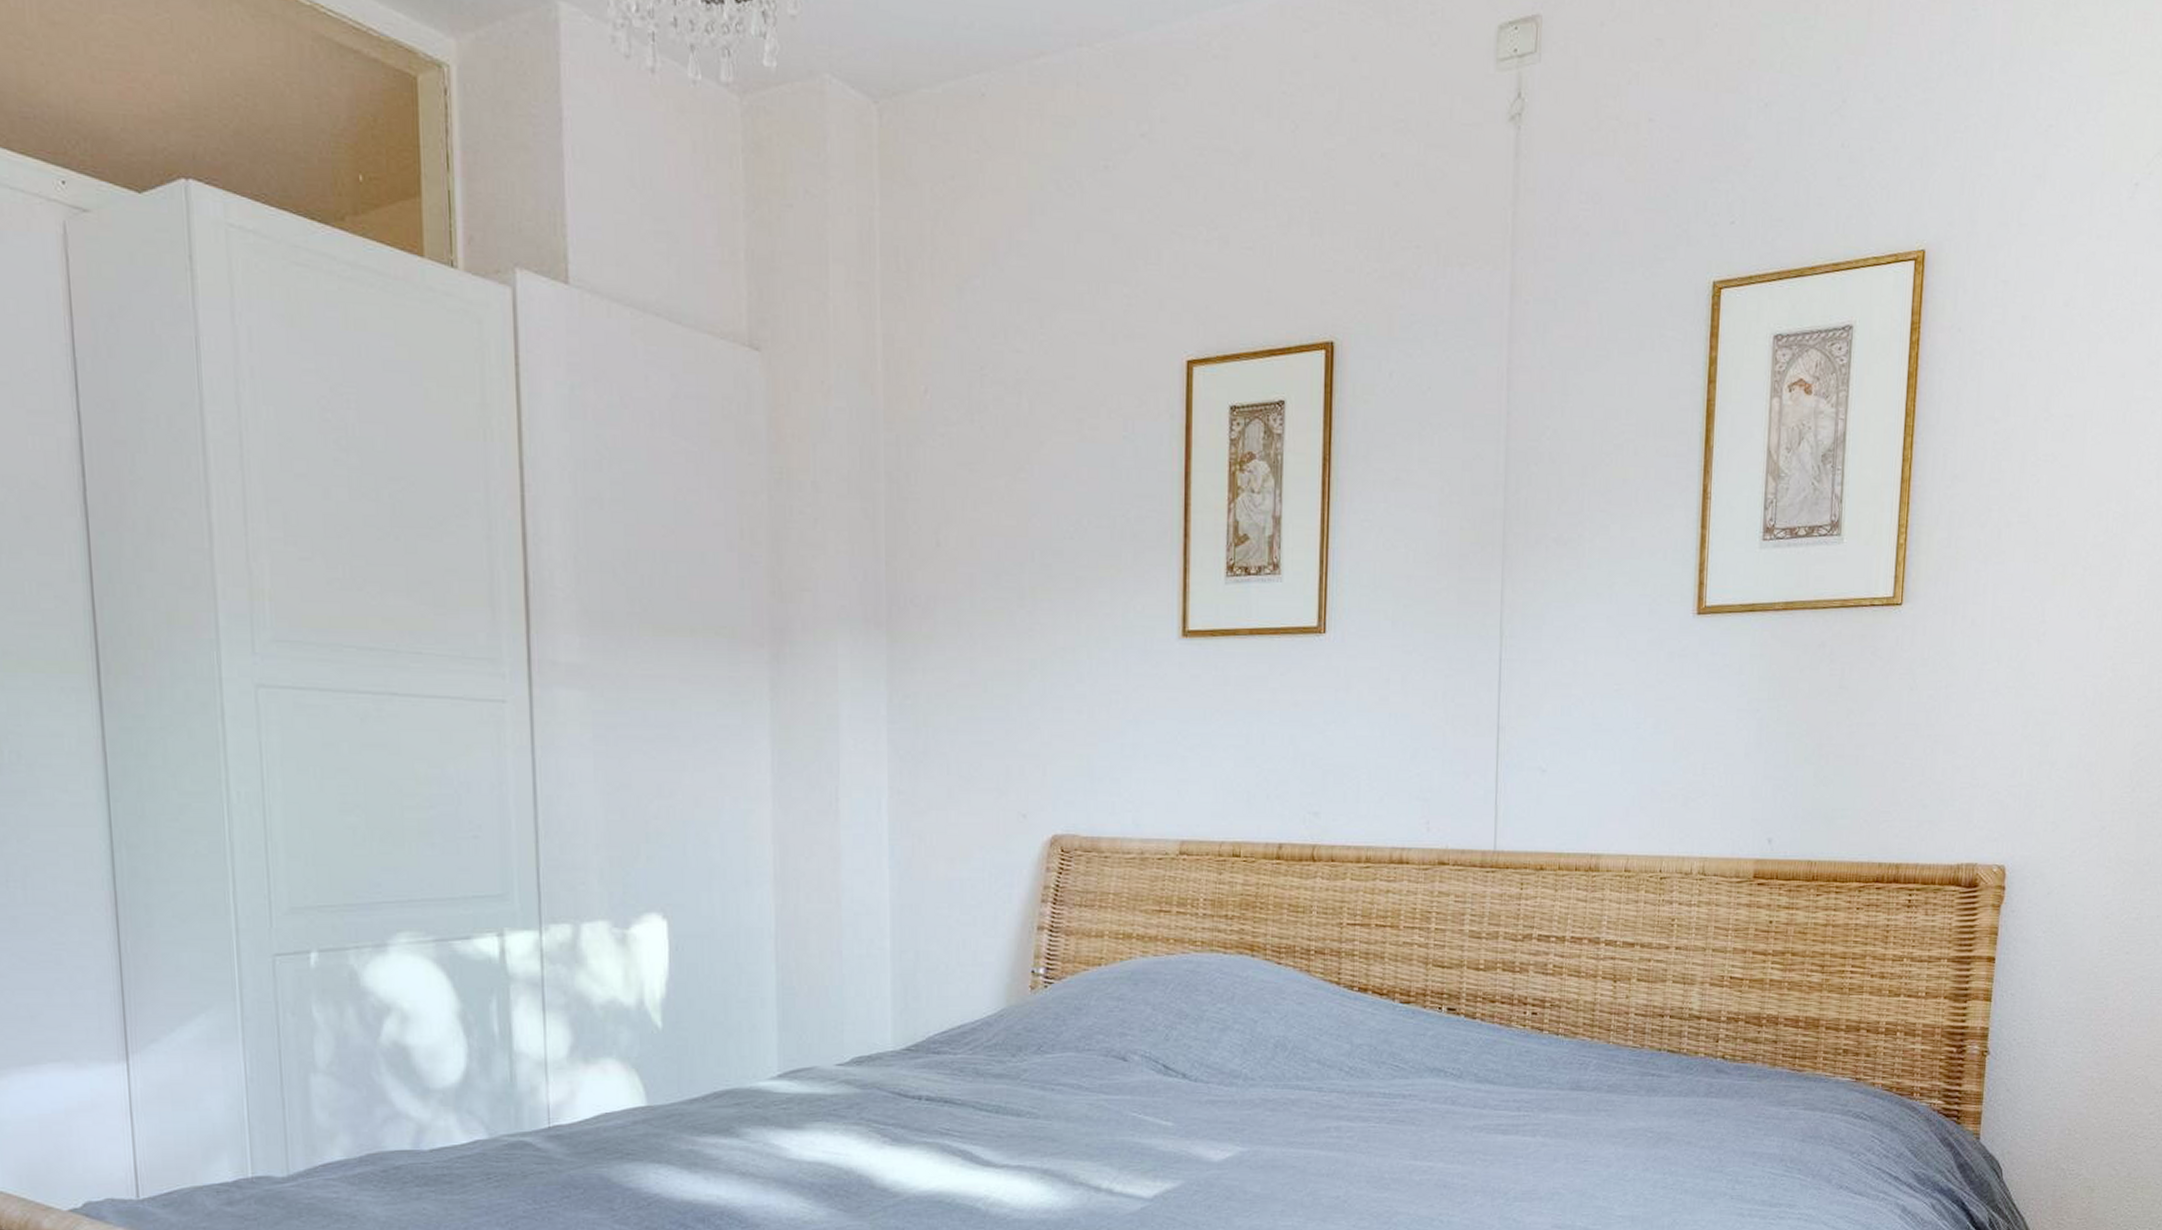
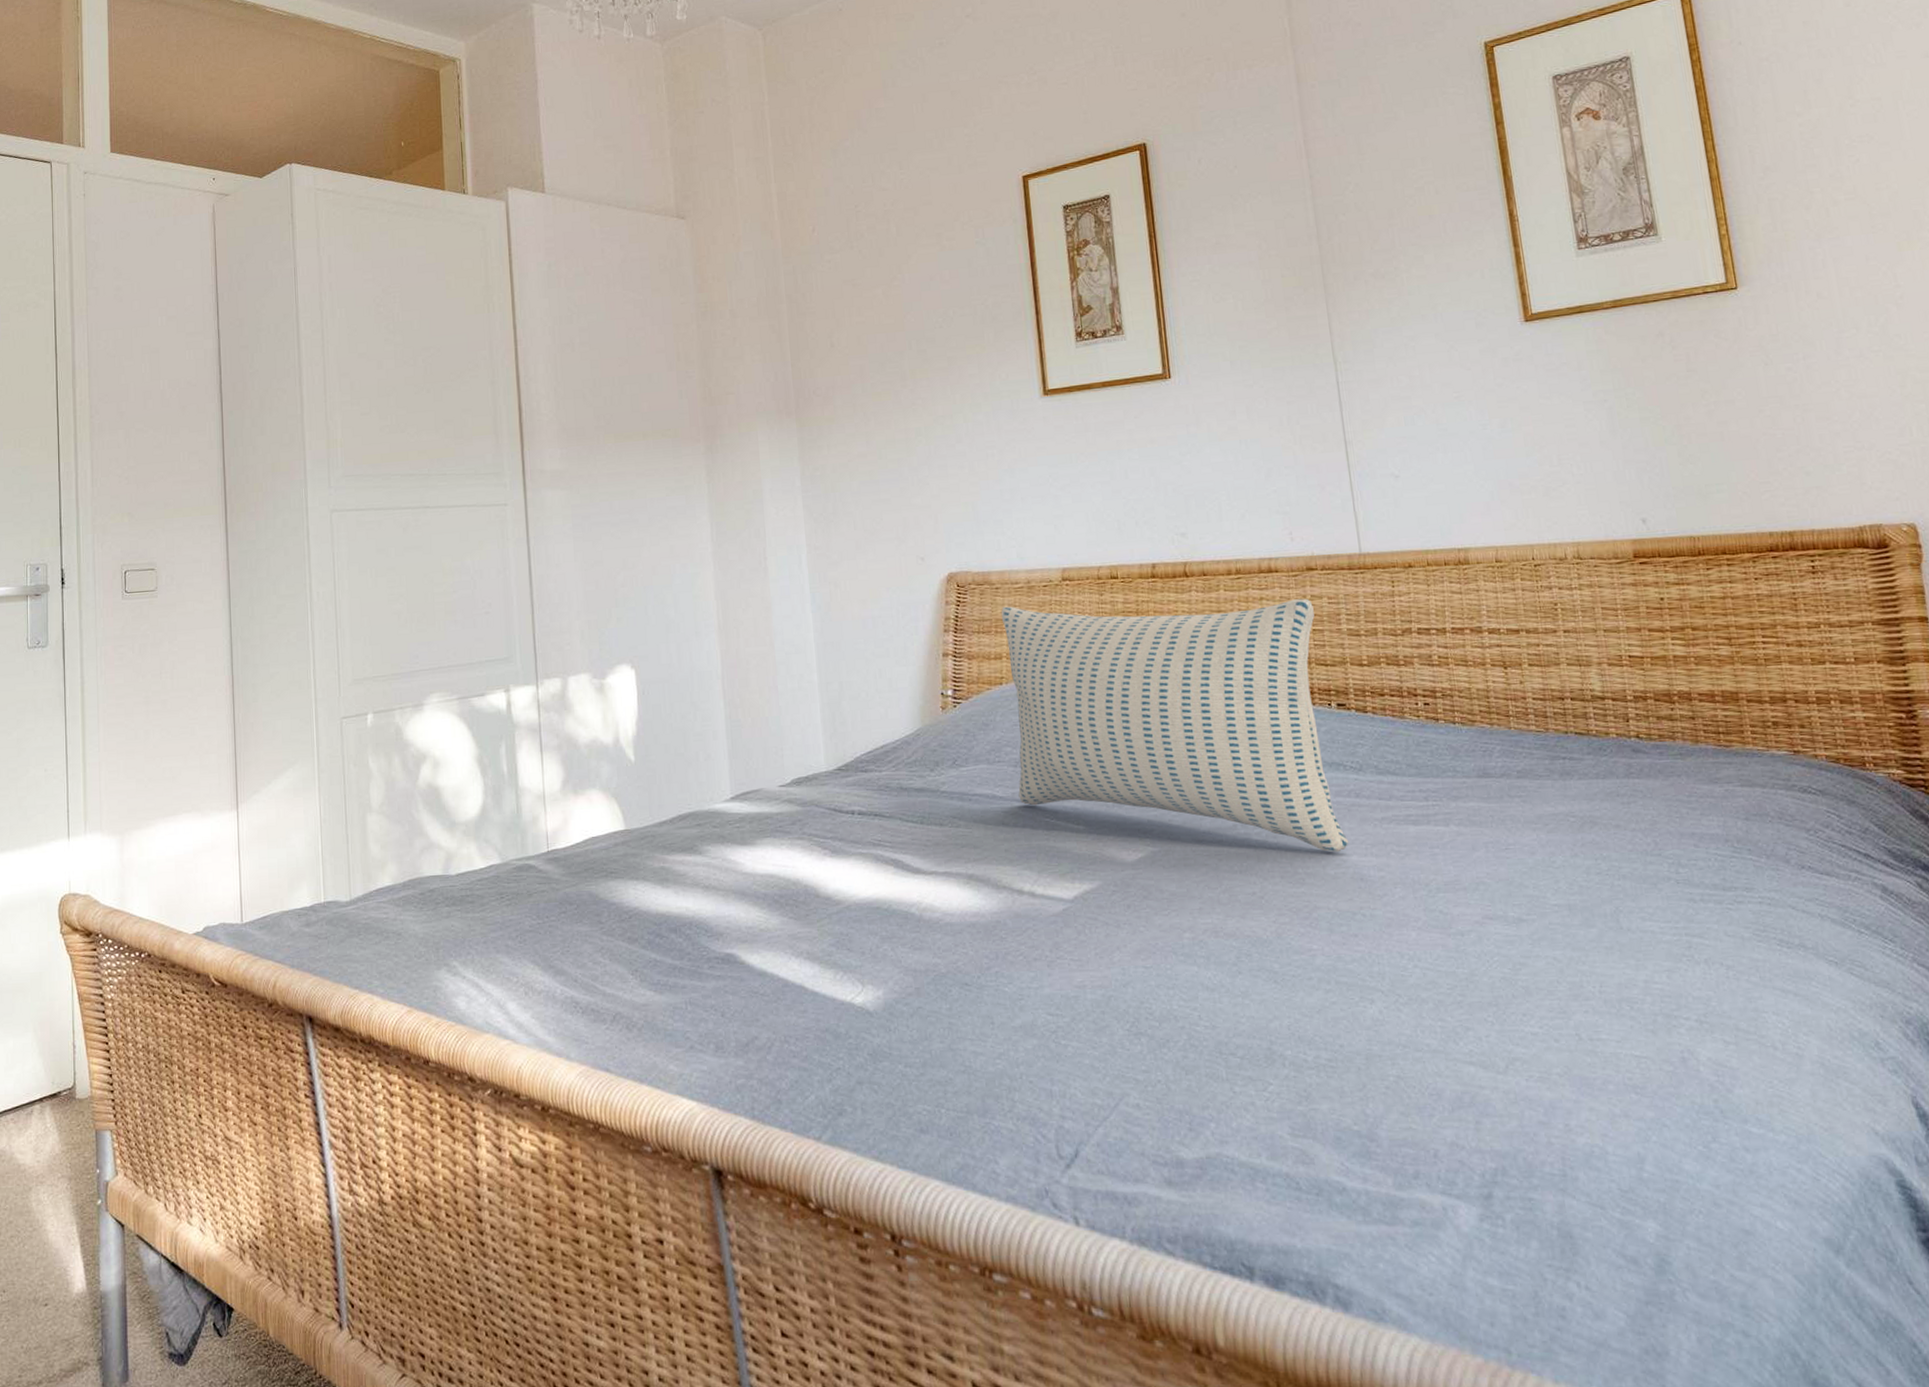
pillow: none [1106,878,1439,1159] -> present [1001,598,1349,853]

